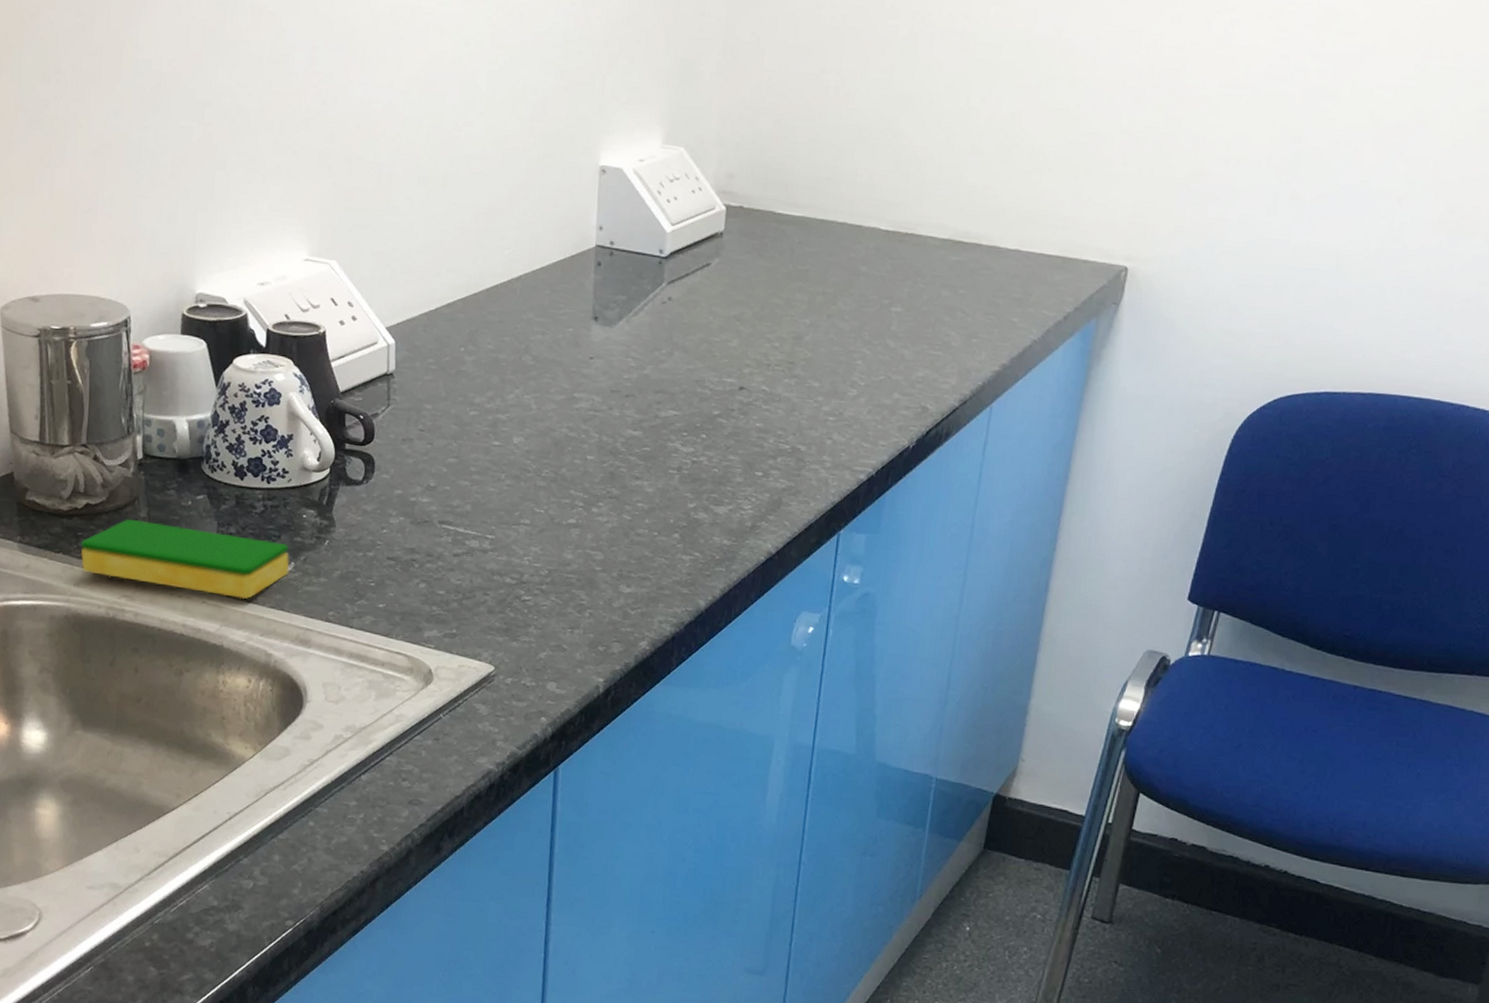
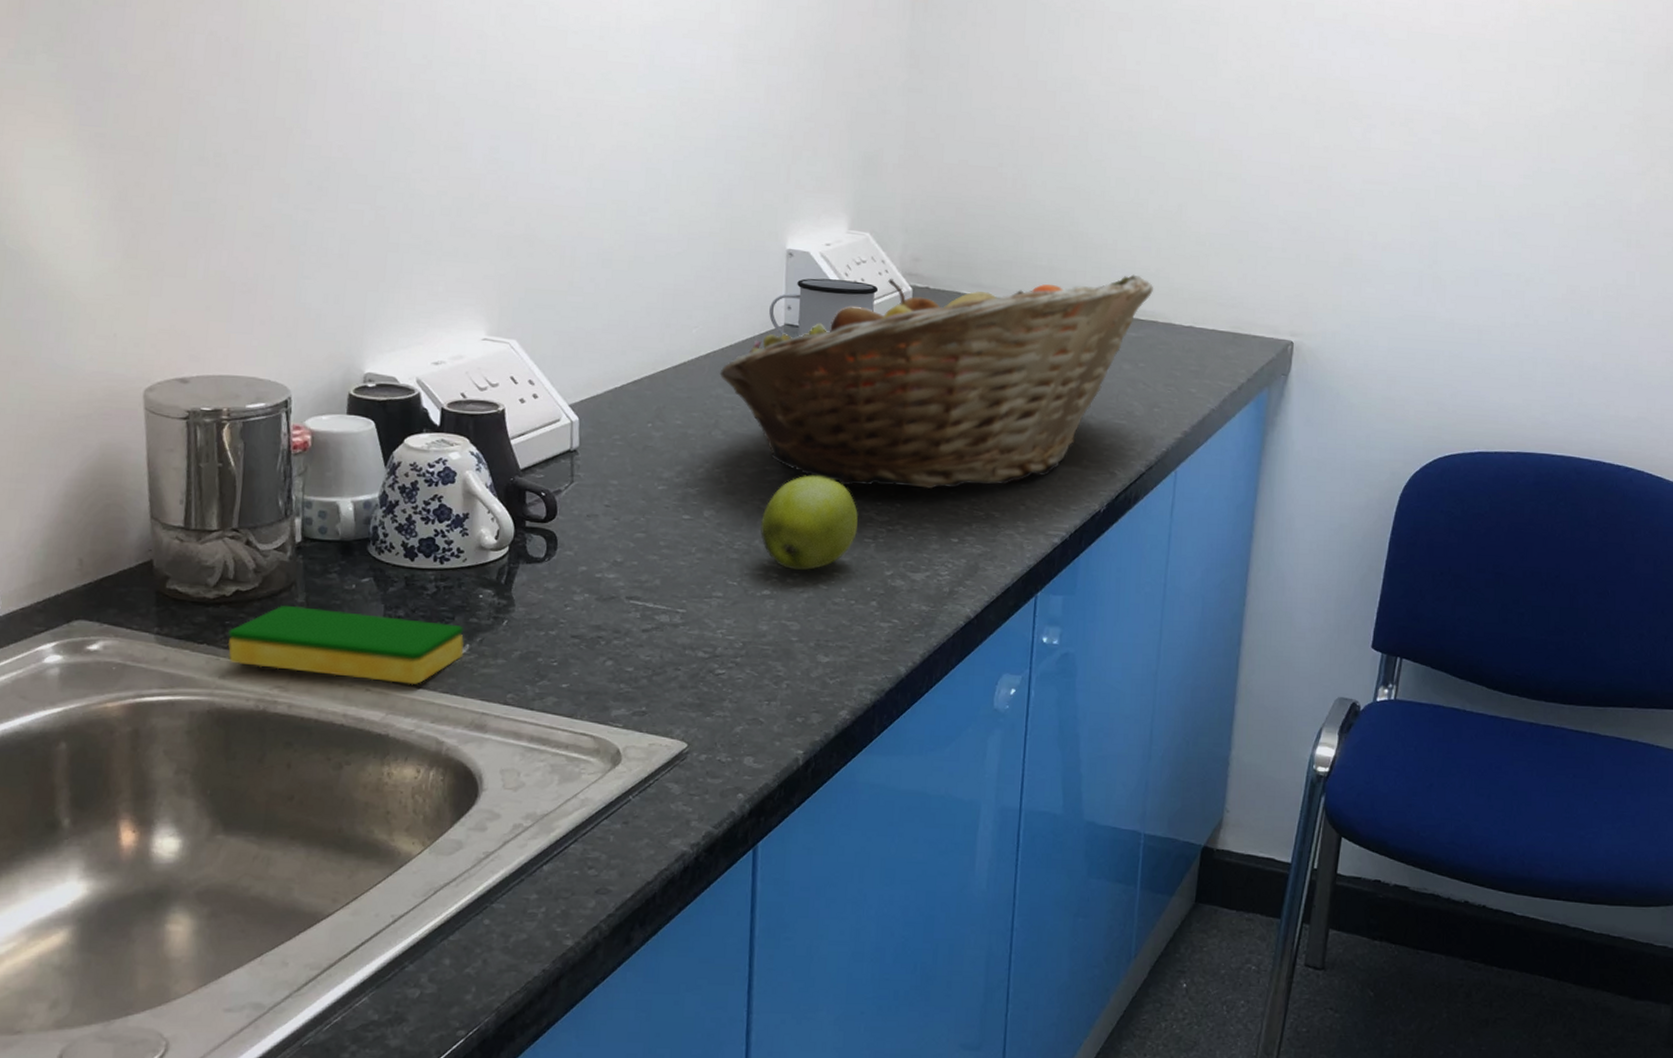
fruit basket: none [531,192,979,421] -> present [719,274,1153,490]
apple: none [566,403,664,501] -> present [759,475,858,571]
mug: none [580,196,691,261] -> present [769,278,879,338]

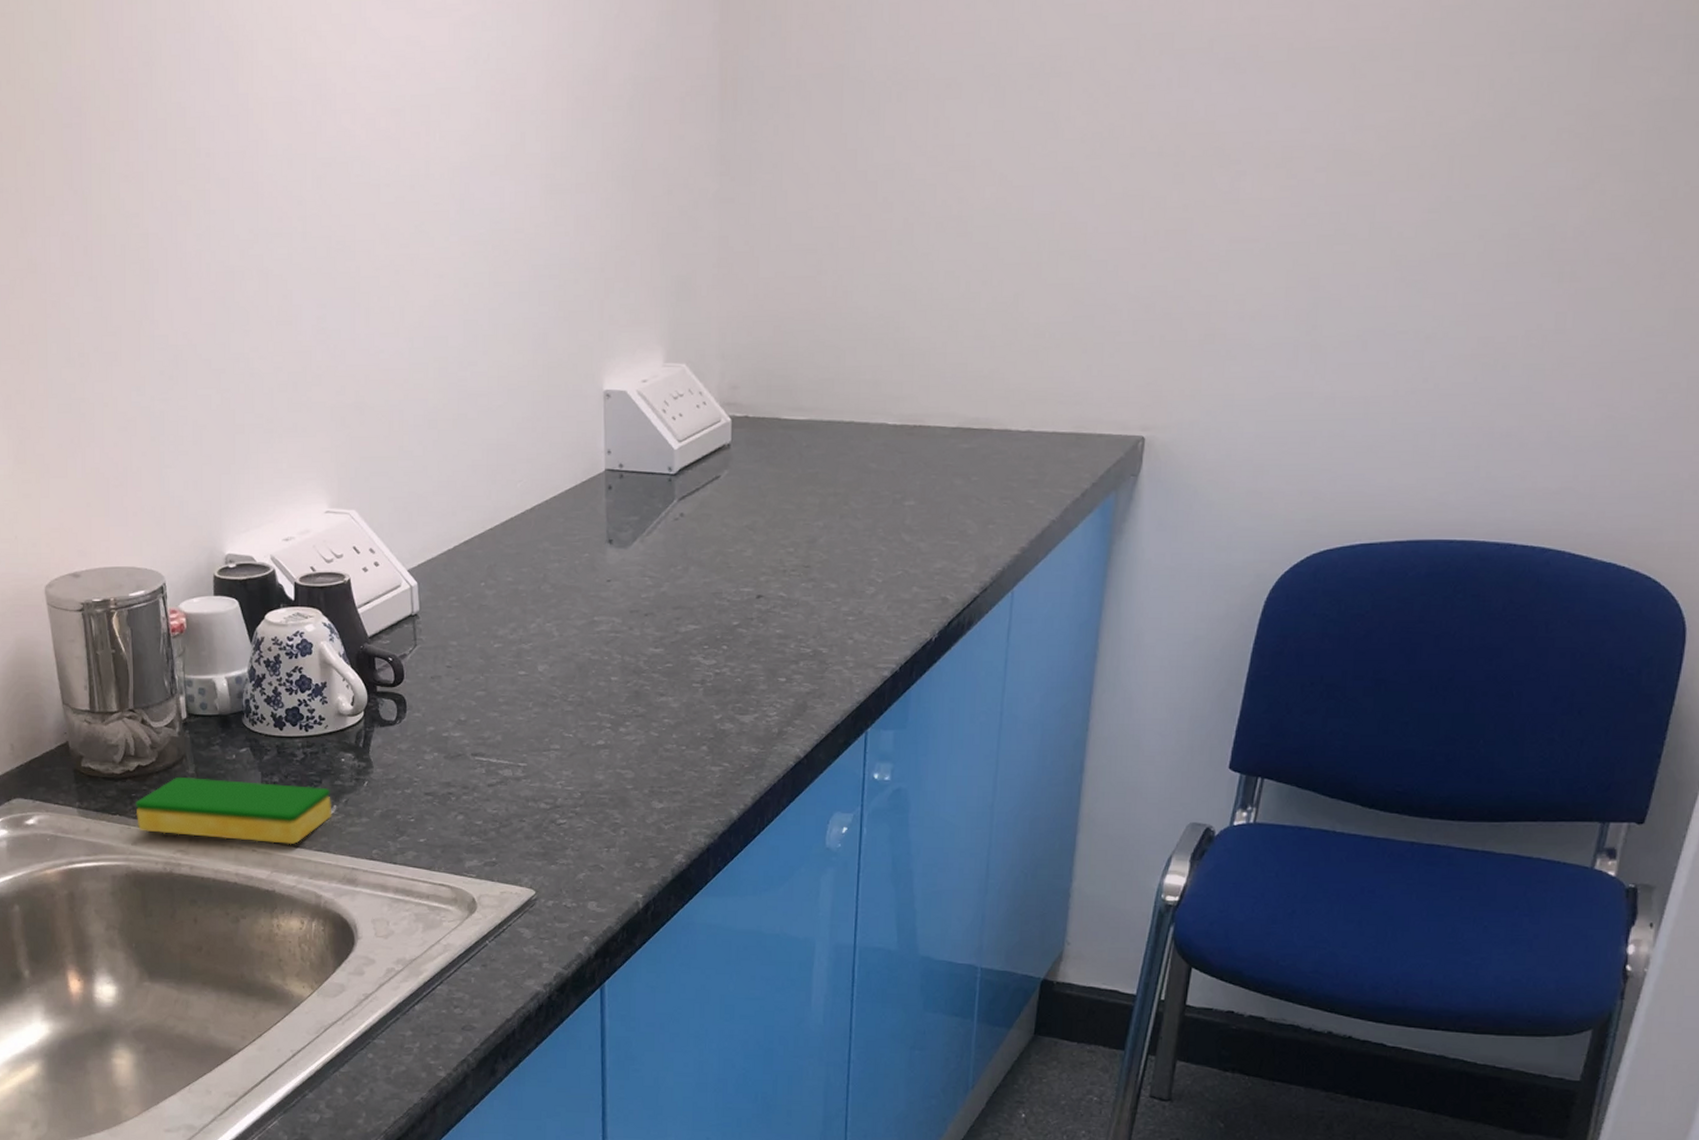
fruit basket: present [719,274,1153,490] -> none [545,379,987,631]
apple: present [759,475,858,571] -> none [591,623,685,719]
mug: present [769,278,879,338] -> none [590,417,697,484]

